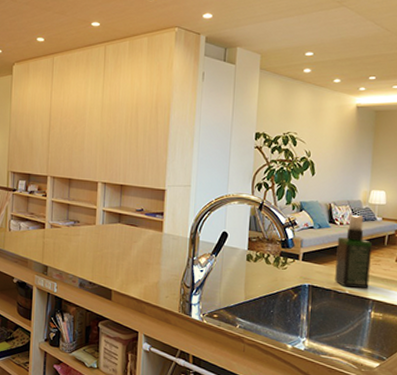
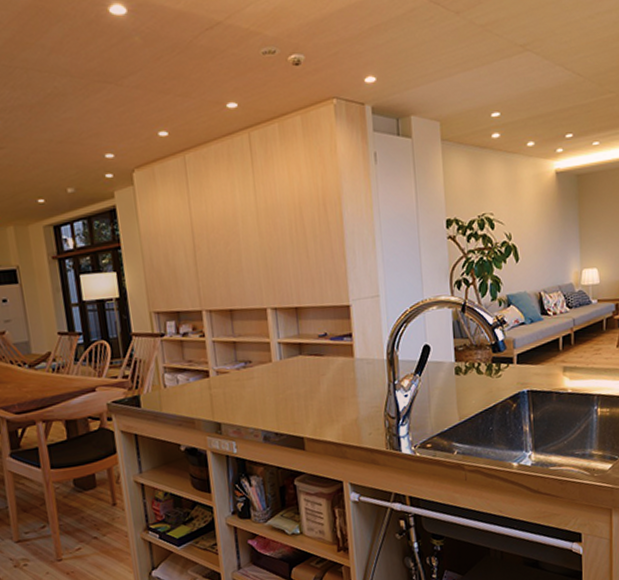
spray bottle: present [335,215,372,288] -> none [552,301,592,386]

